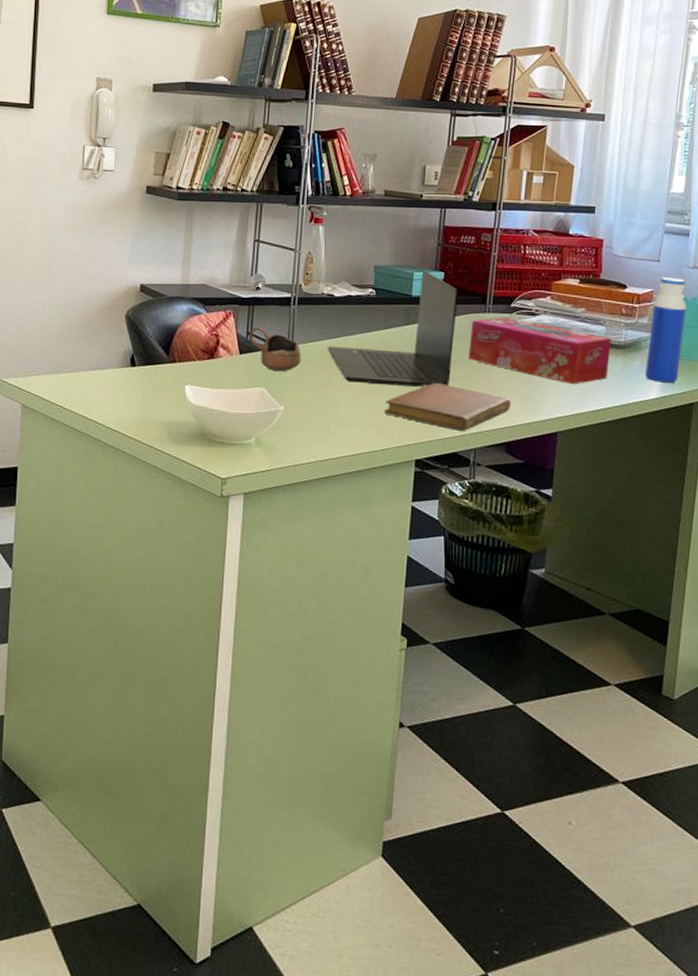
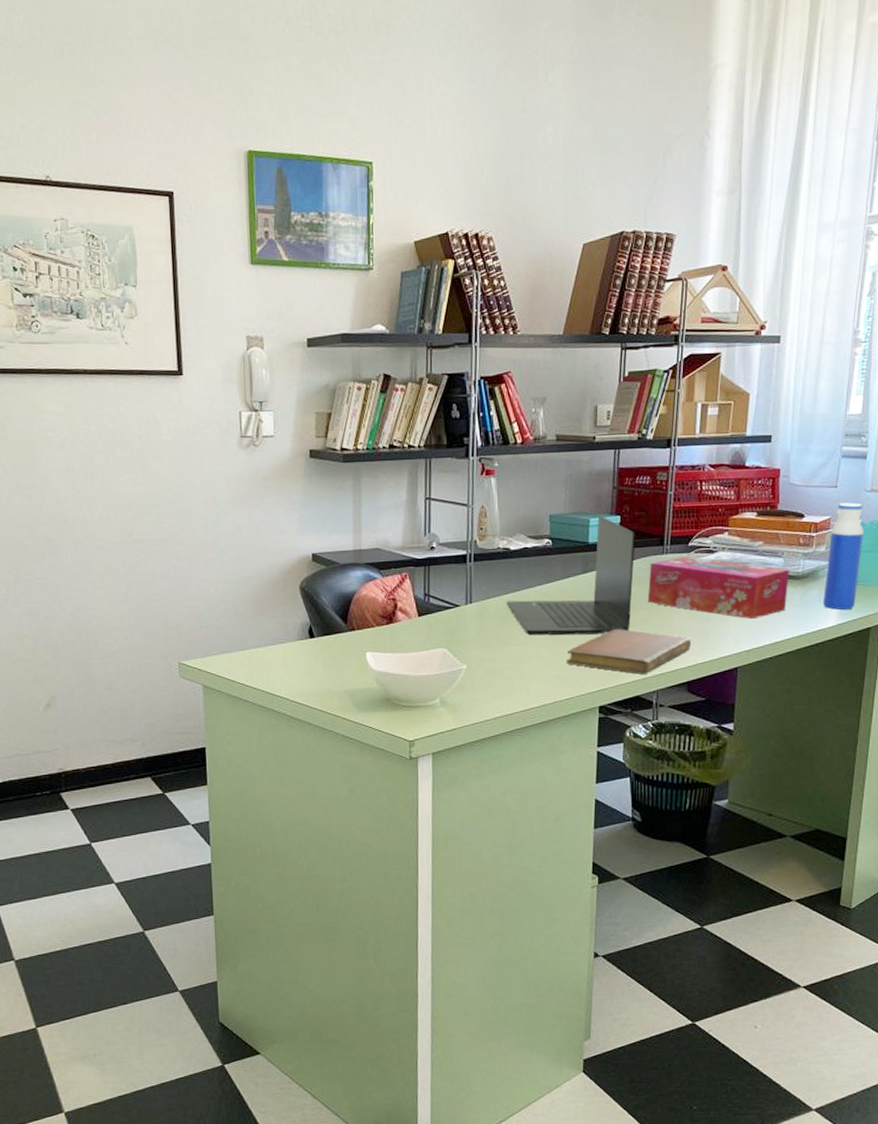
cup: present [249,326,301,371] -> none [426,586,481,630]

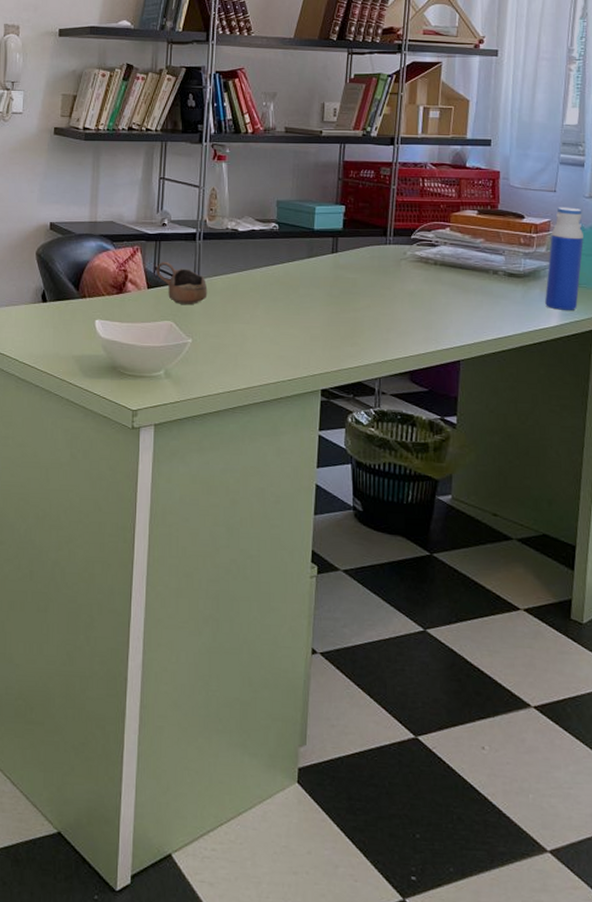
cup: none [426,586,481,630] -> present [156,261,208,304]
laptop: present [506,515,636,635] -> none [232,204,359,319]
notebook: present [566,628,692,674] -> none [290,313,414,360]
tissue box: present [647,557,789,620] -> none [370,249,511,314]

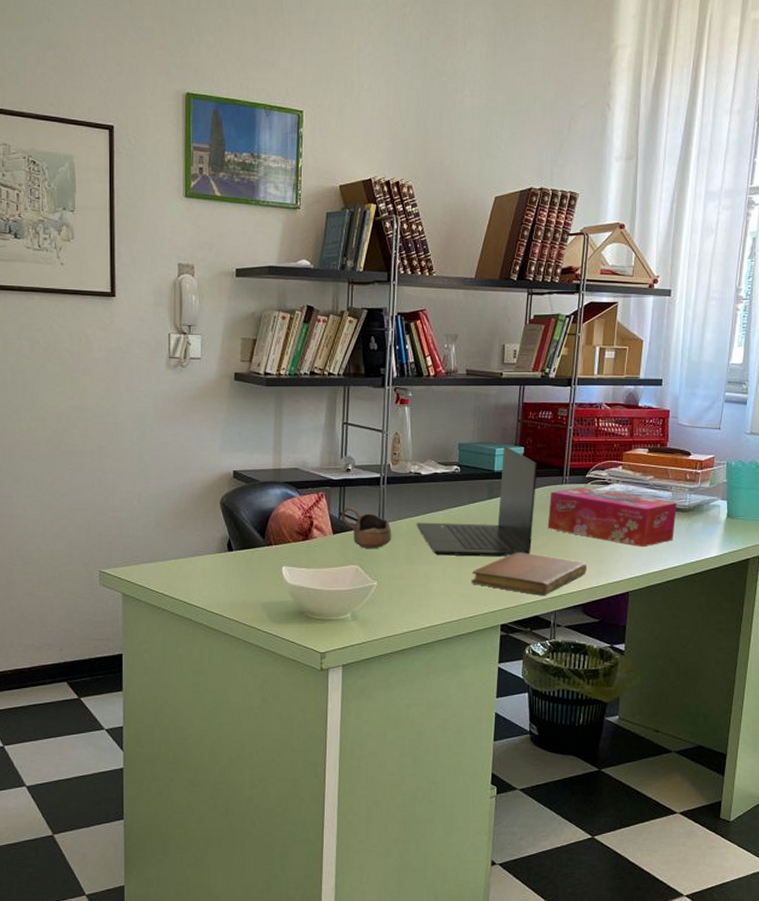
laptop: none [232,204,359,319] -> present [416,446,537,558]
notebook: none [290,313,414,360] -> present [471,551,588,595]
tissue box: none [370,249,511,314] -> present [547,487,677,548]
water bottle: present [545,207,584,310] -> none [707,443,743,541]

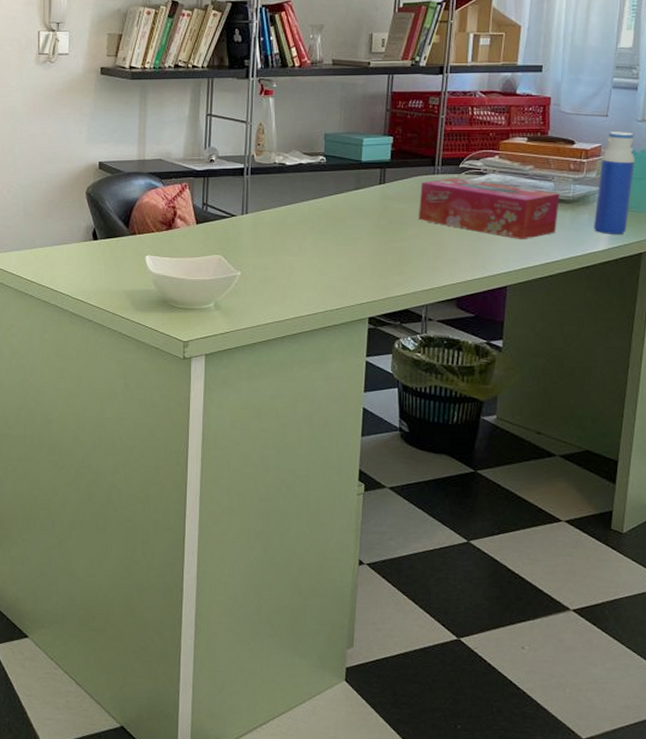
cup: present [341,506,392,548] -> none [205,196,256,238]
laptop: present [416,446,537,558] -> none [280,136,407,249]
notebook: present [471,551,588,595] -> none [338,243,462,288]
water bottle: none [707,443,743,541] -> present [594,131,635,234]

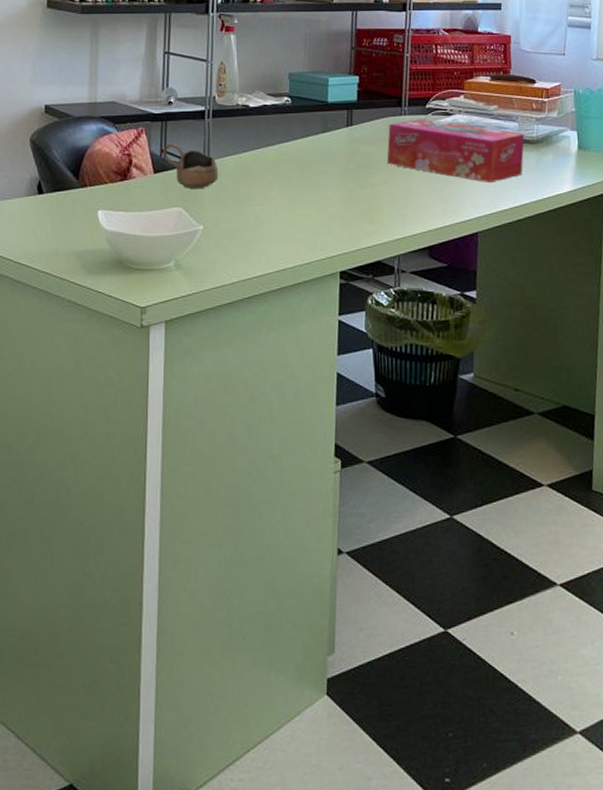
cup: none [205,196,256,238] -> present [163,142,219,188]
water bottle: present [594,131,635,234] -> none [558,70,593,175]

